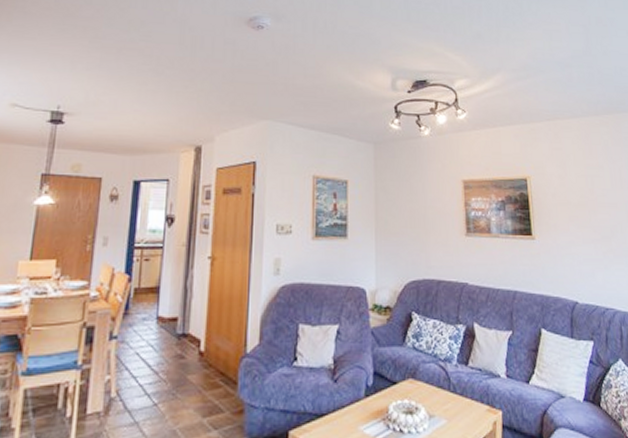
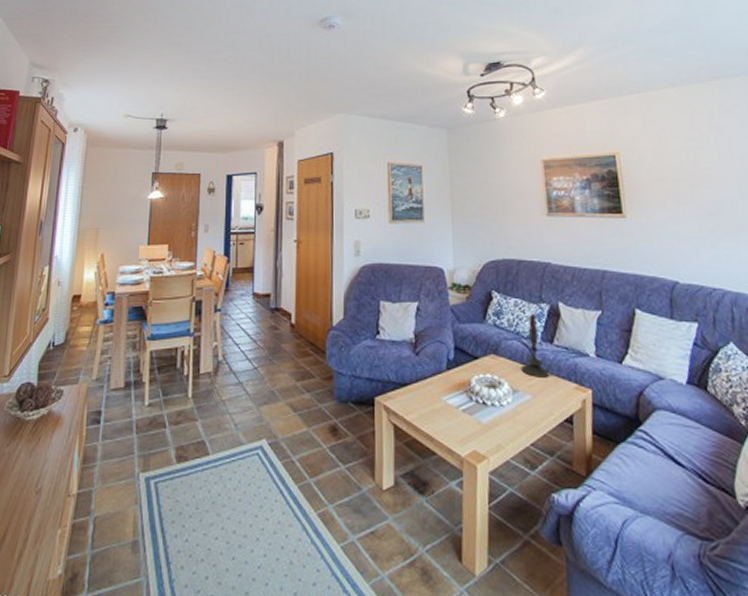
candle: none [437,336,463,401] -> present [521,314,549,378]

